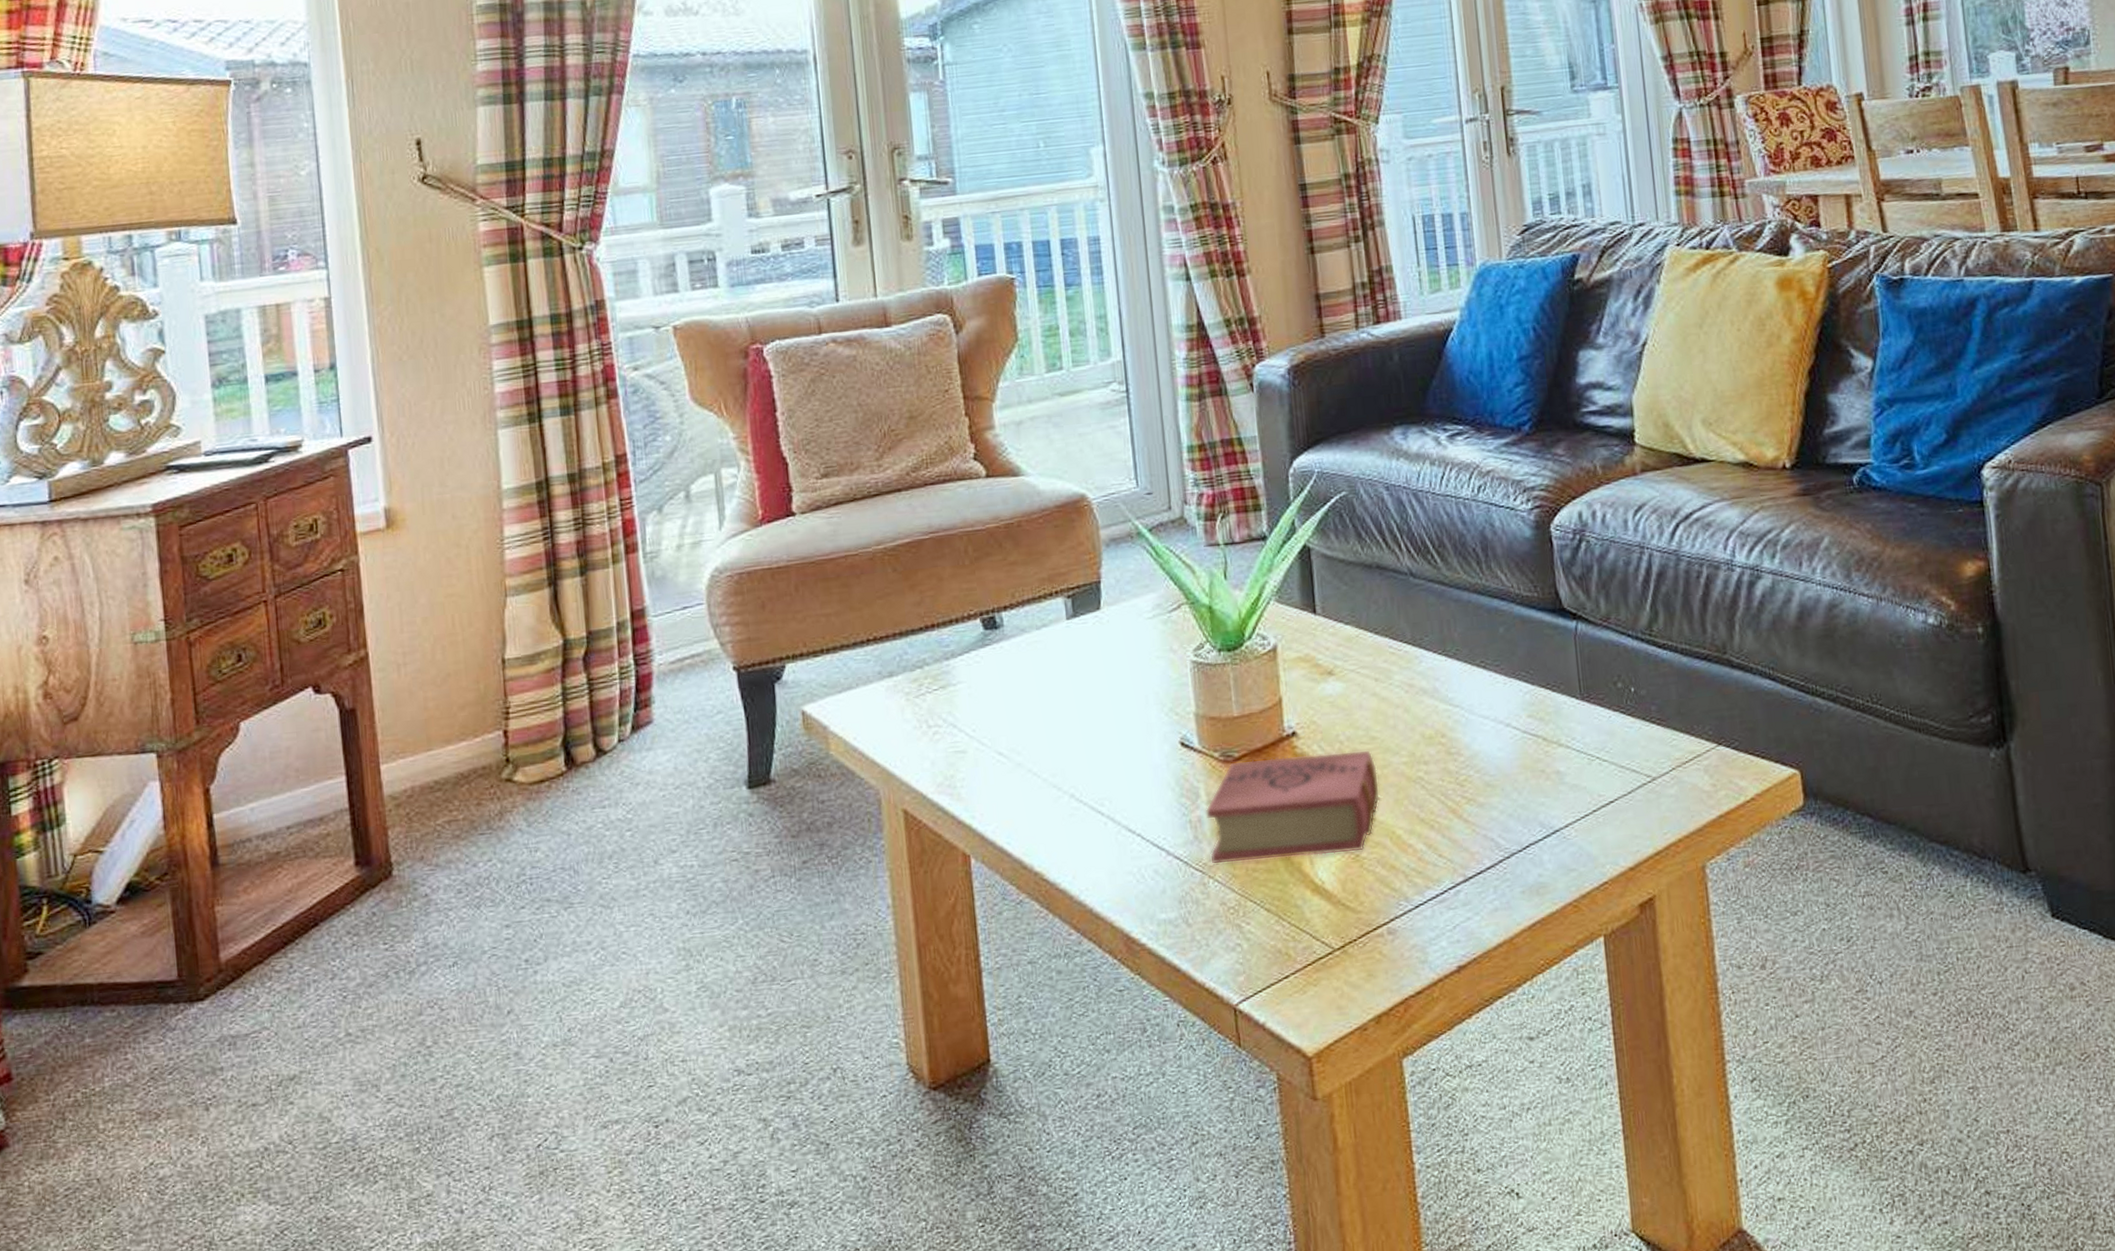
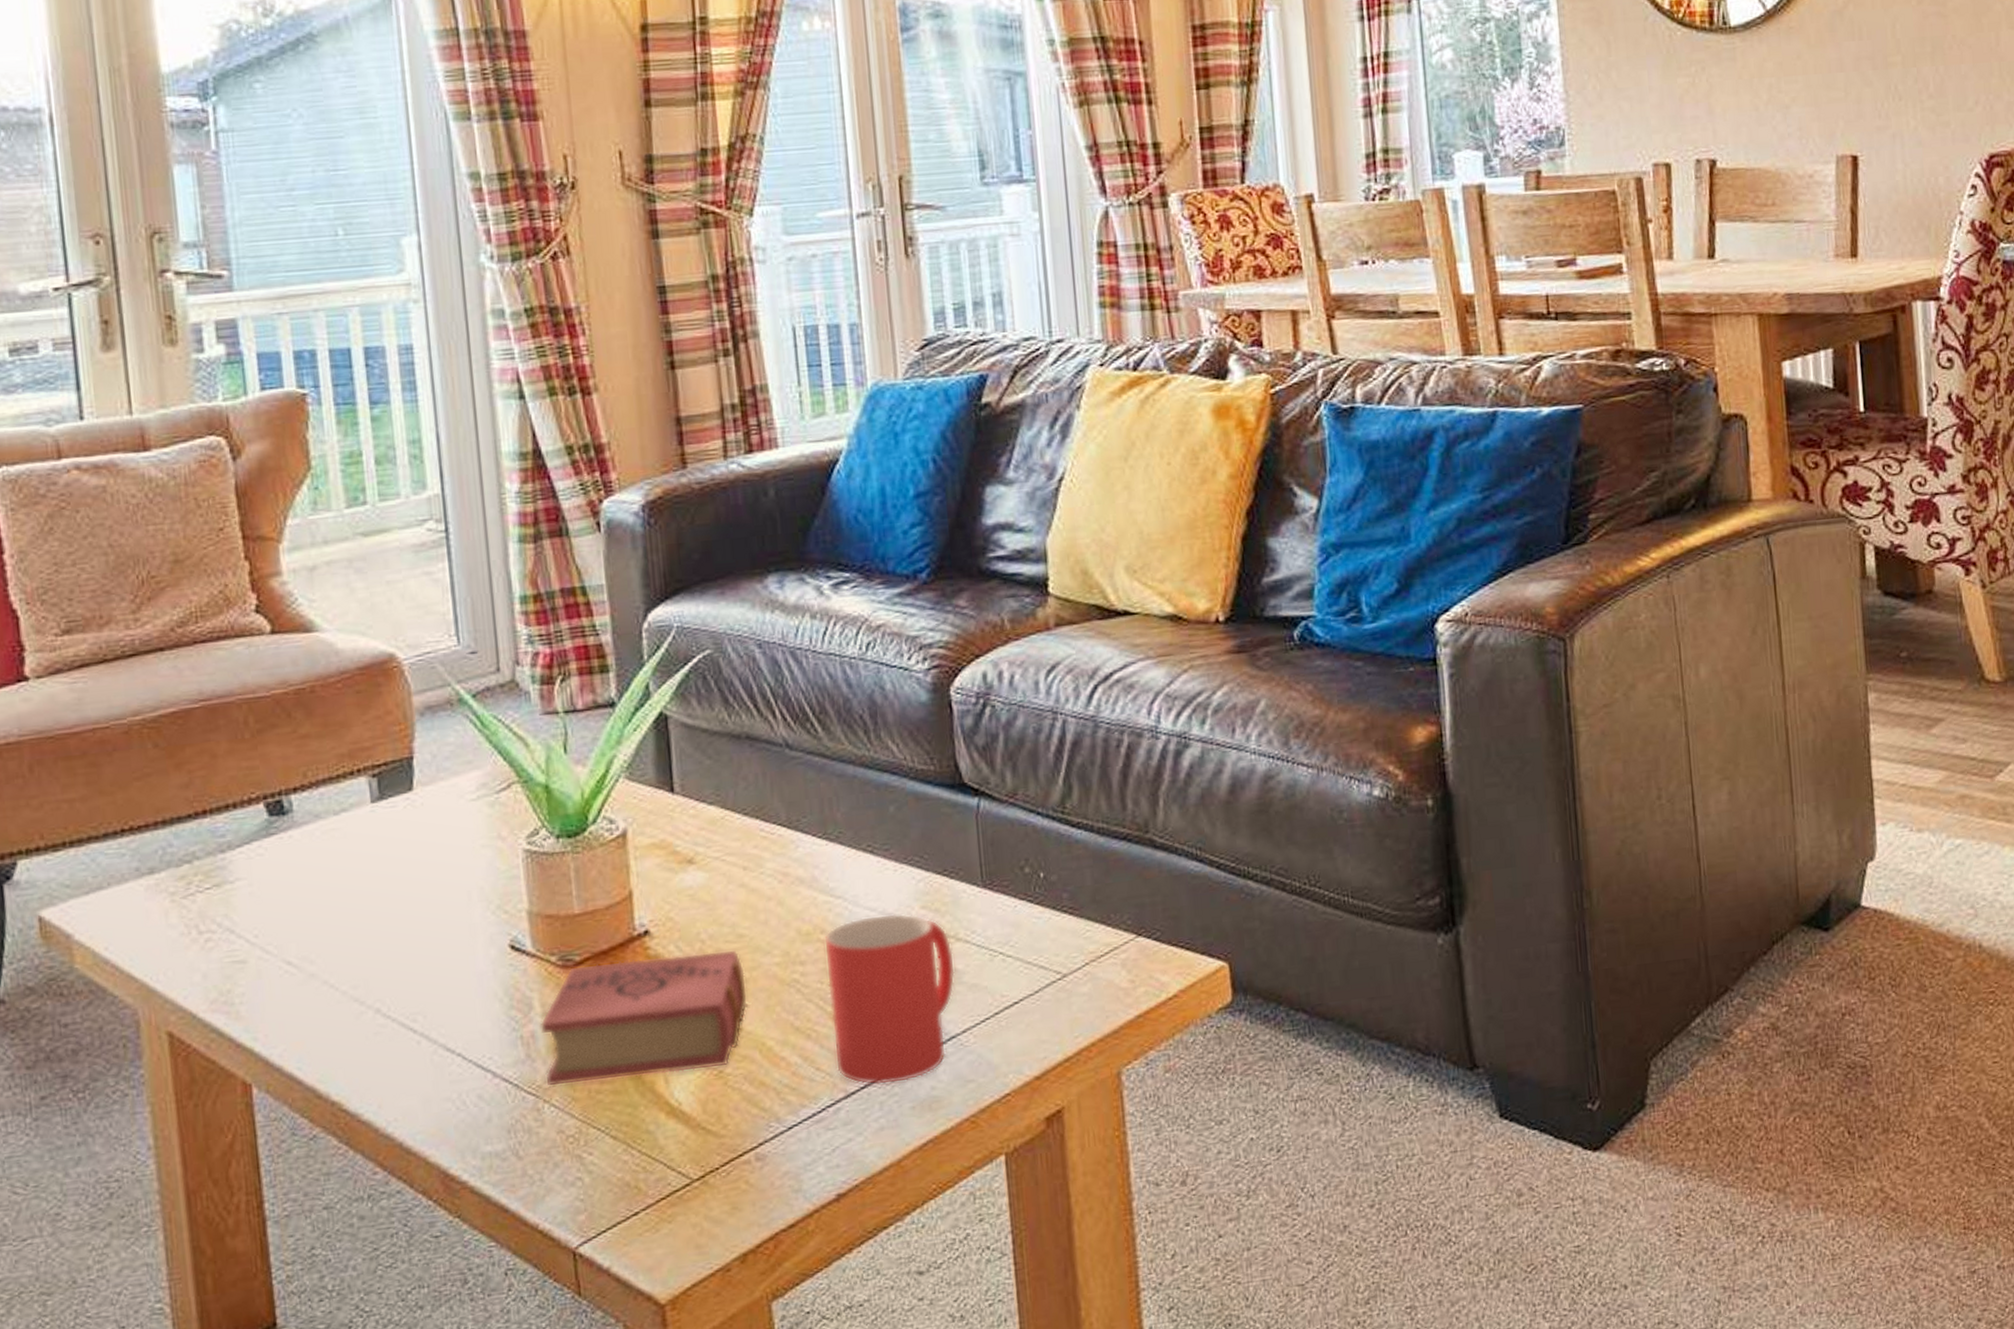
mug: none [1445,721,1558,871] -> present [824,913,955,1085]

